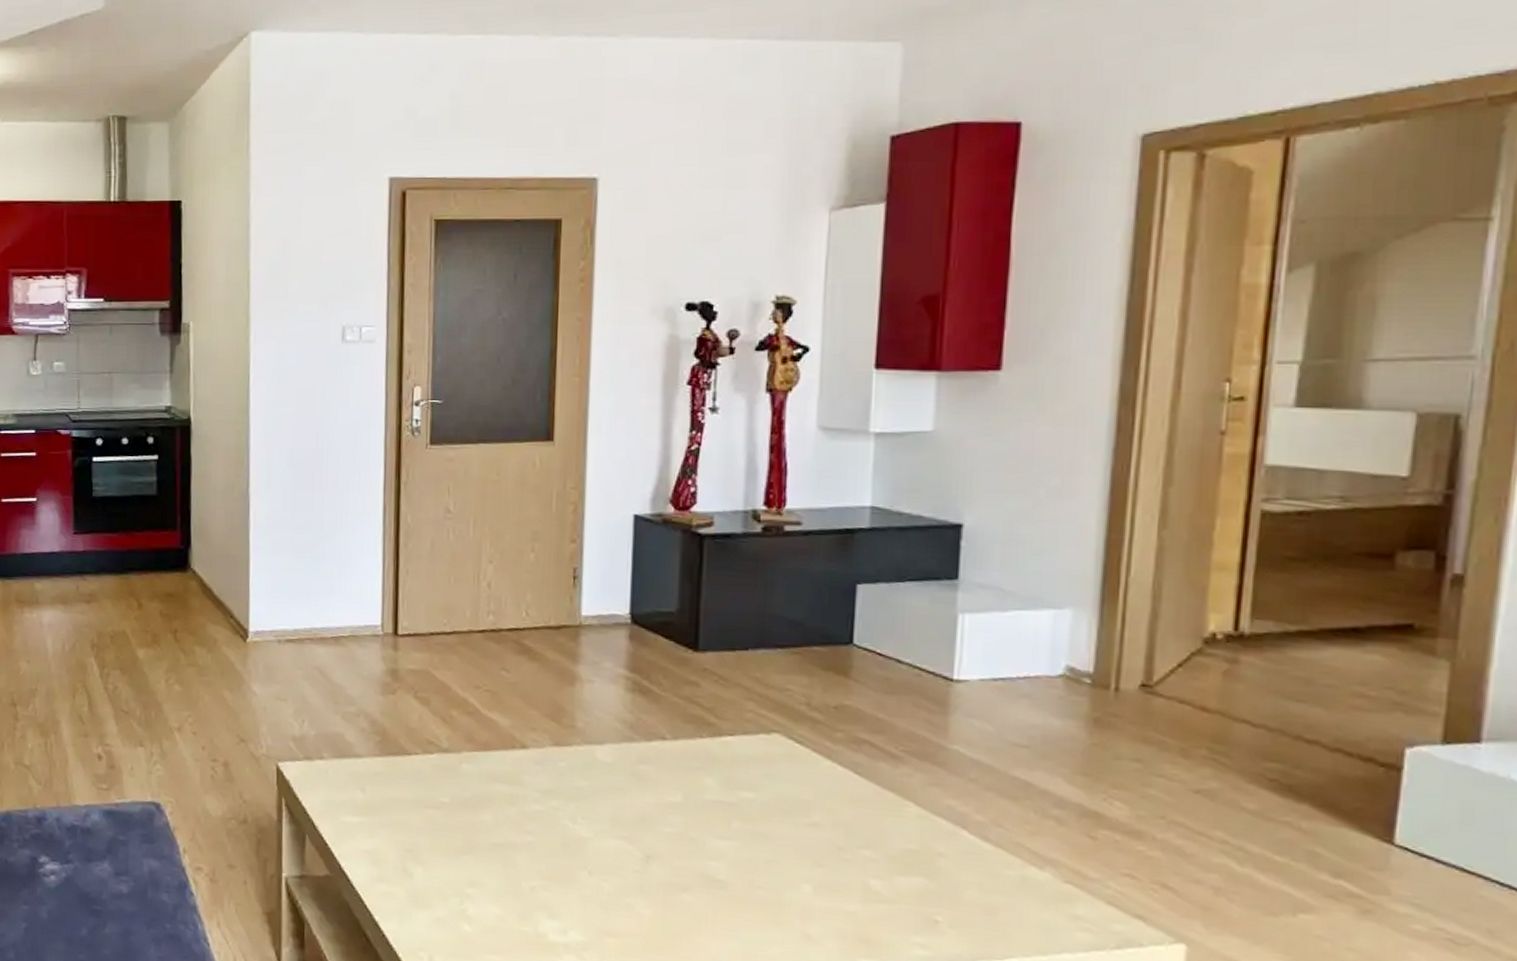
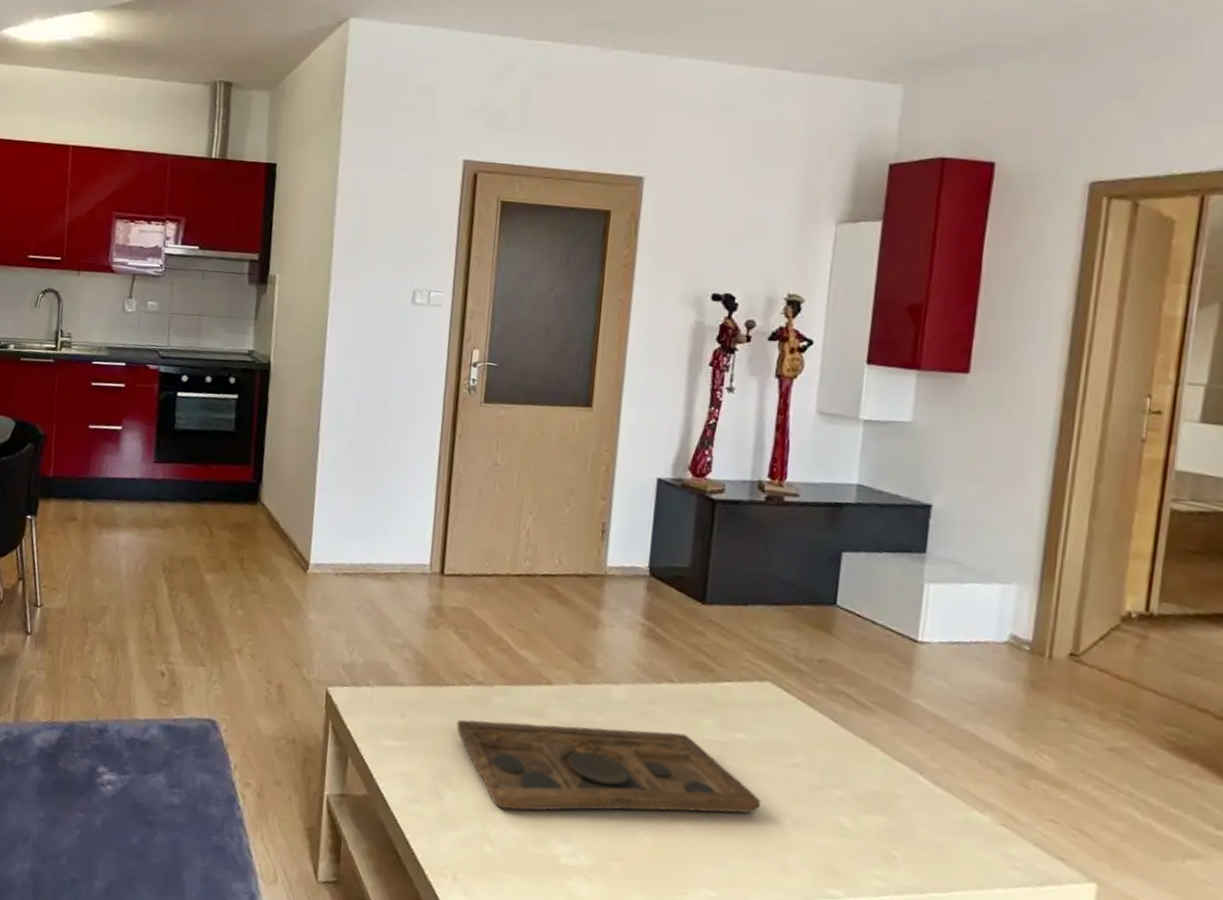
decorative tray: none [423,790,775,886] -> present [456,719,760,814]

